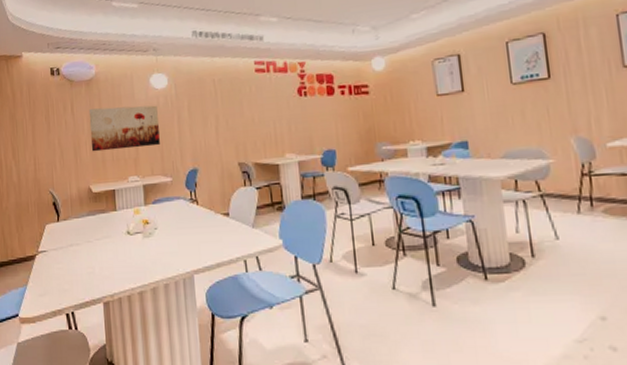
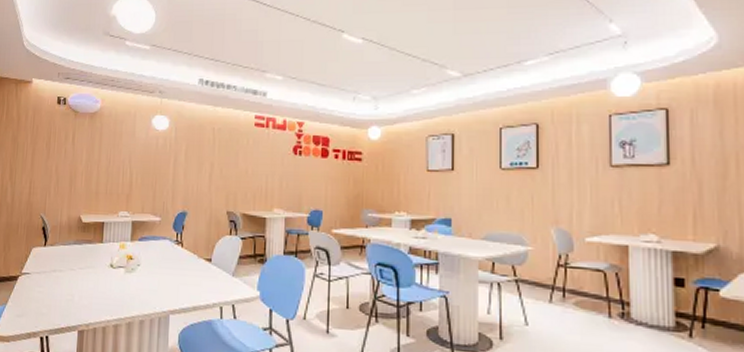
wall art: present [88,105,160,152] -> none [86,142,156,185]

